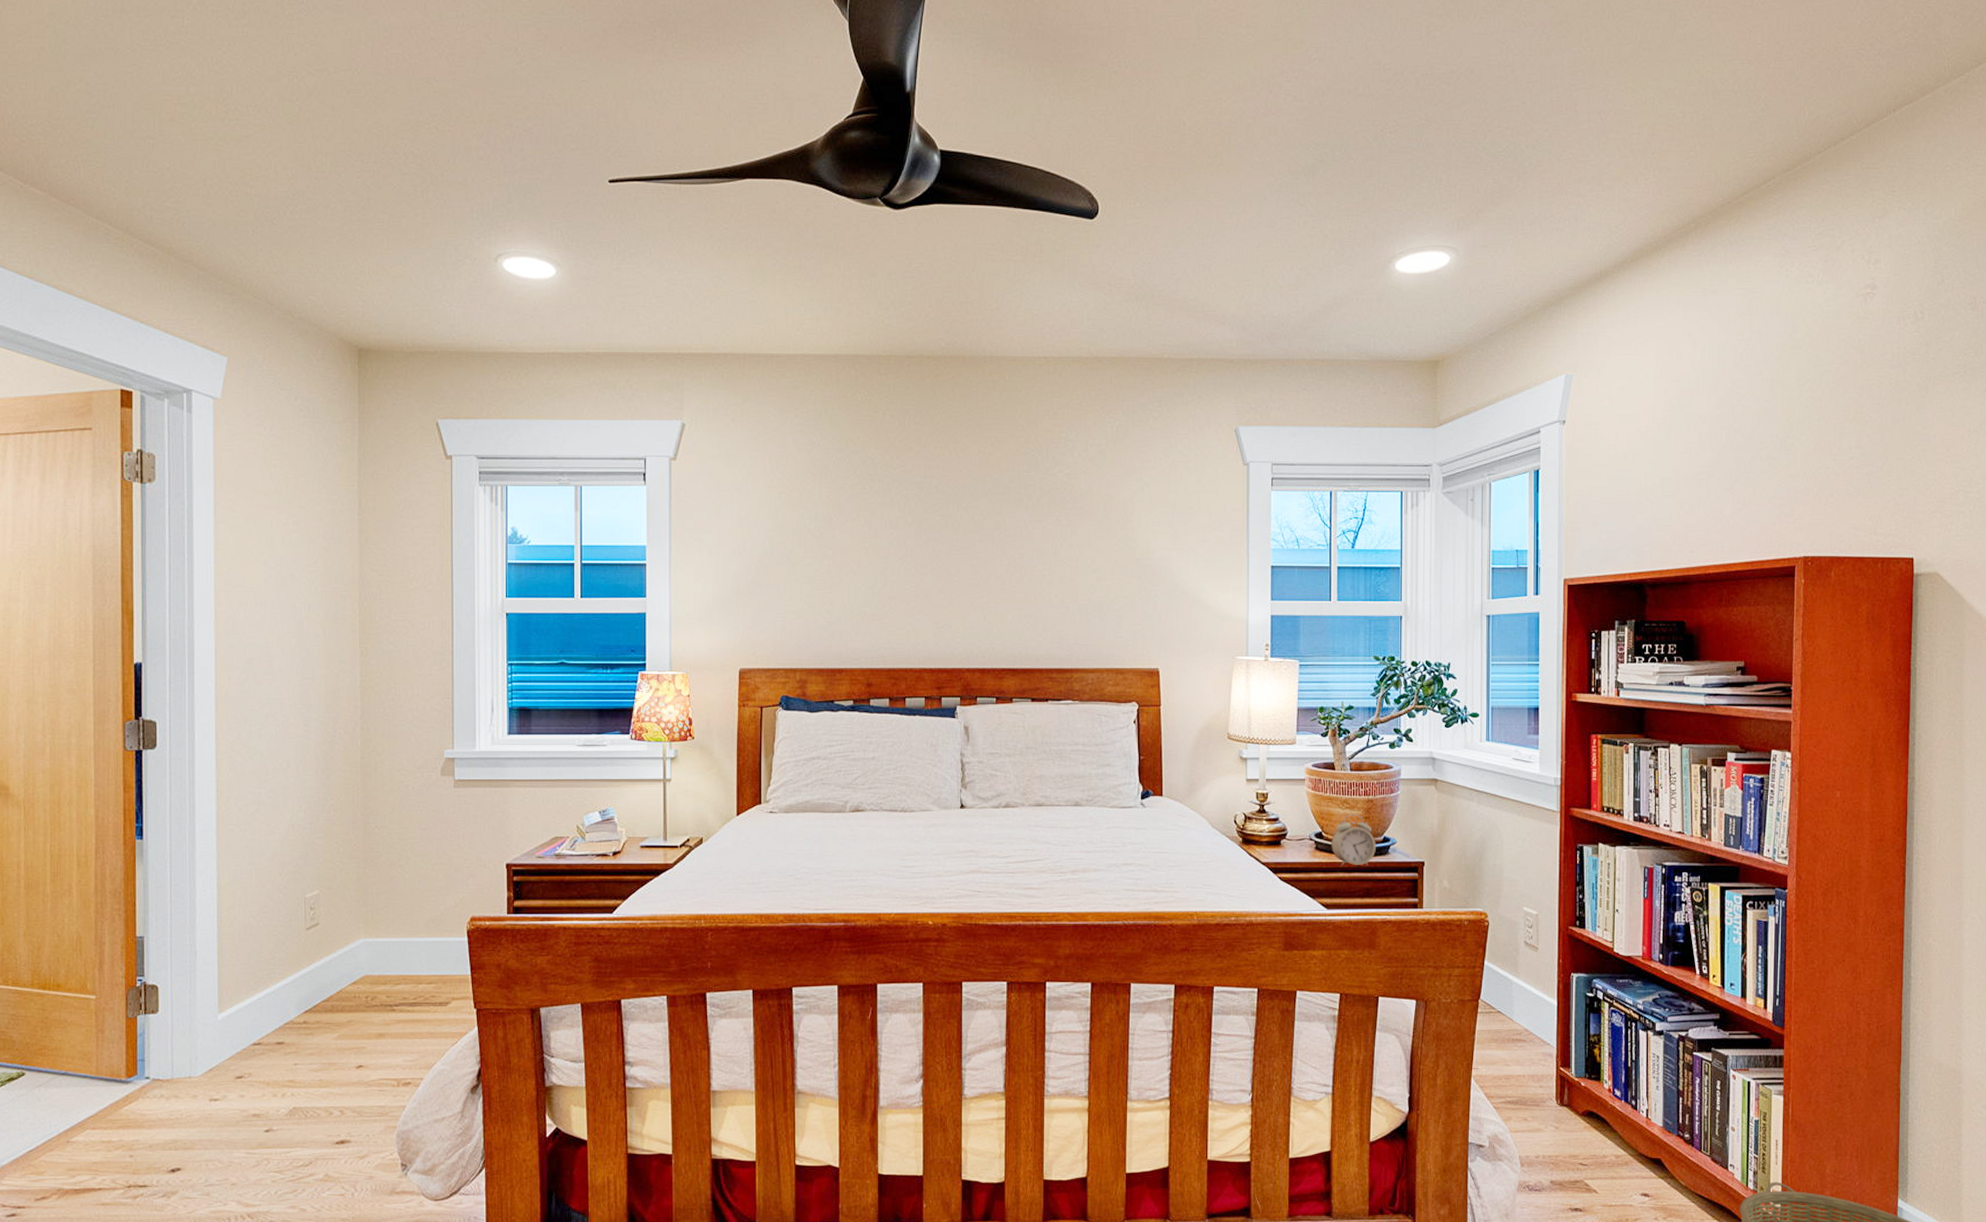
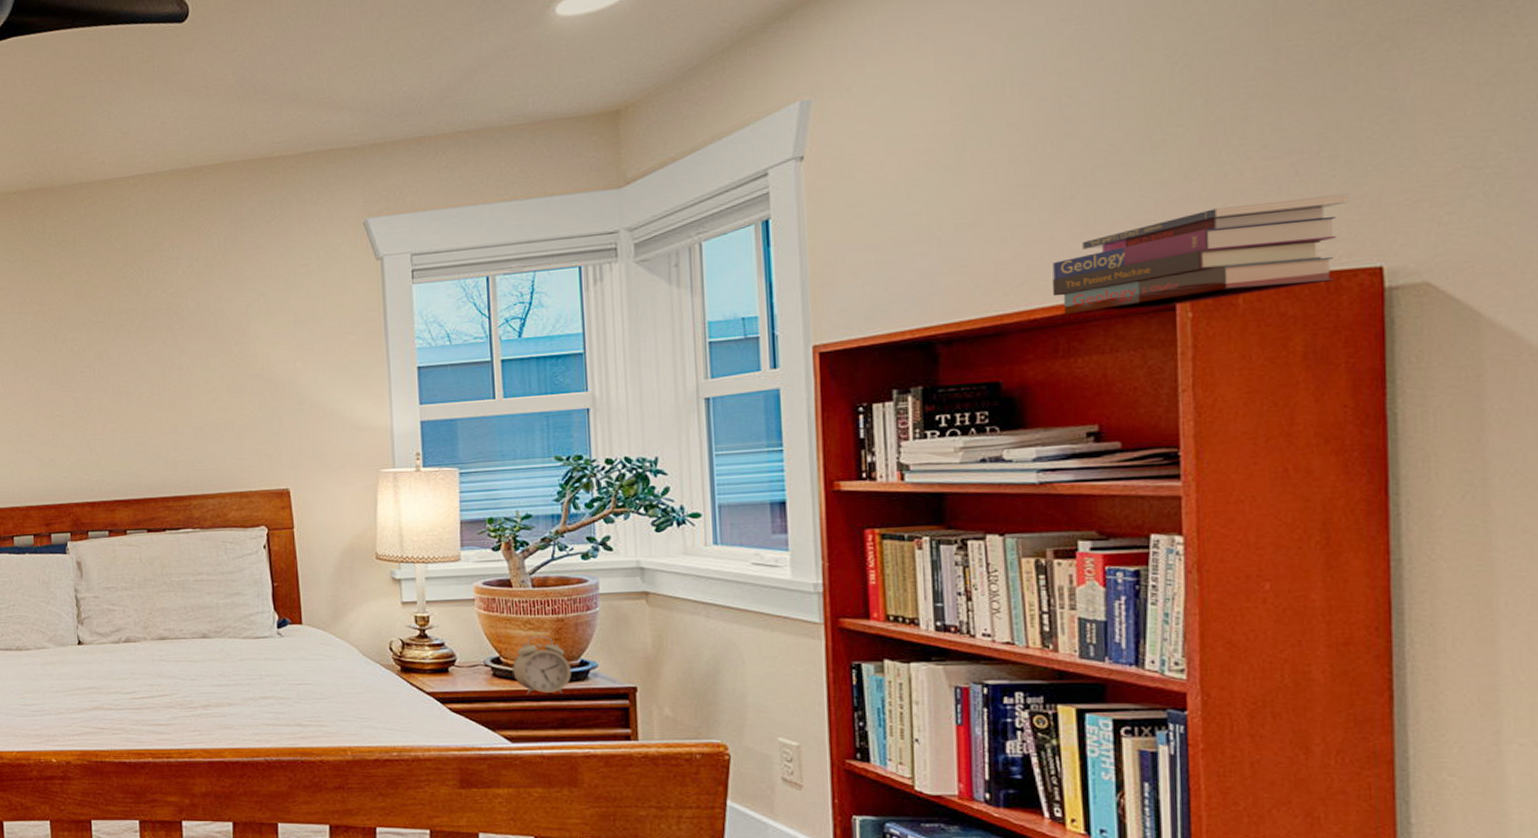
books: none [1721,500,1897,573] -> present [1052,193,1349,315]

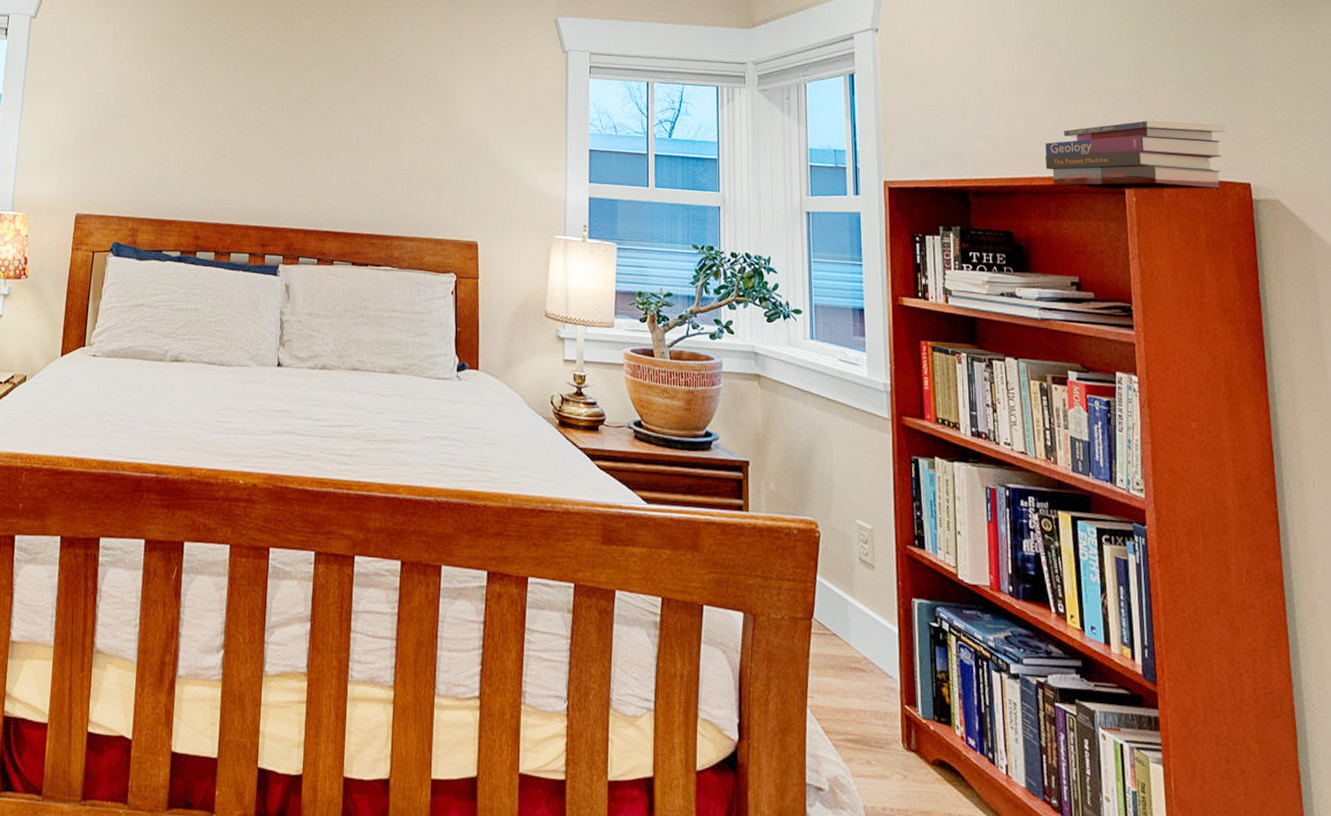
alarm clock: present [512,636,571,694] -> none [651,404,698,461]

